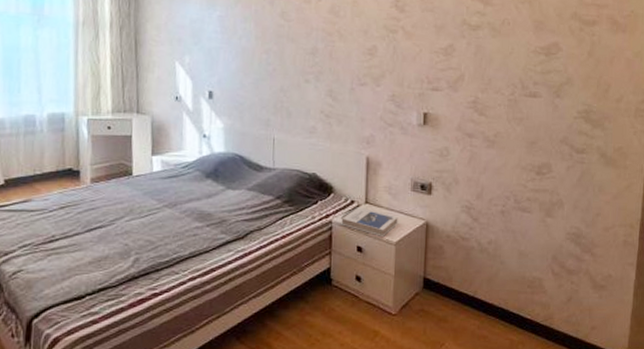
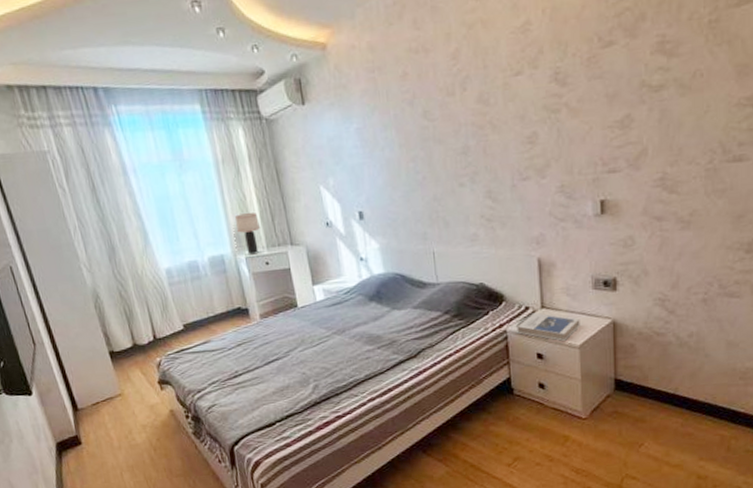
table lamp: none [84,76,109,117] -> present [234,213,260,255]

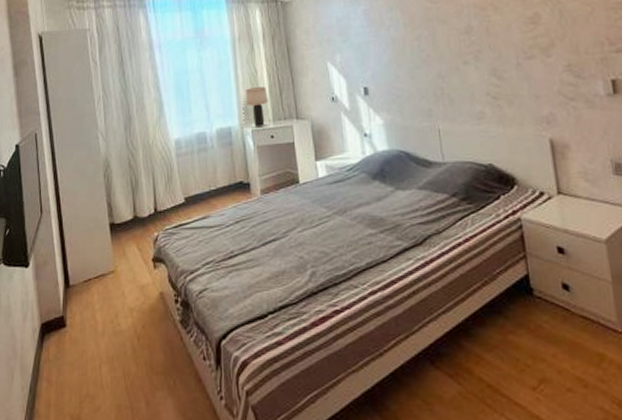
hardback book: present [515,312,580,341] -> none [530,198,604,233]

